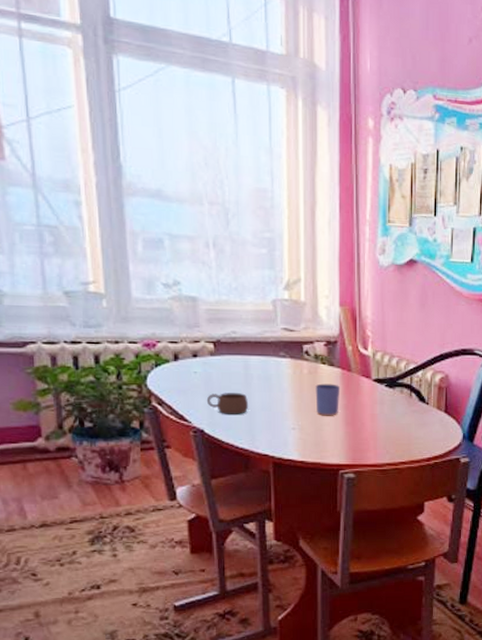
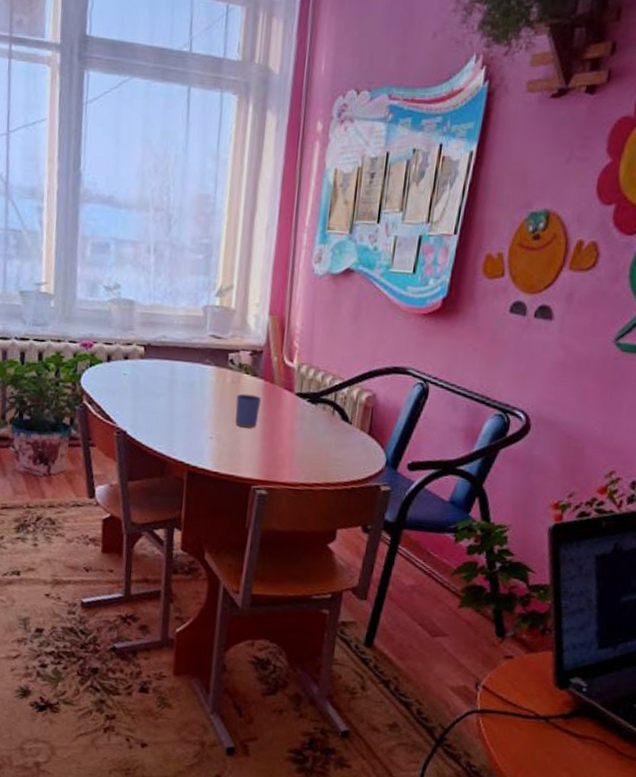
cup: present [206,393,249,414] -> none [132,396,171,419]

